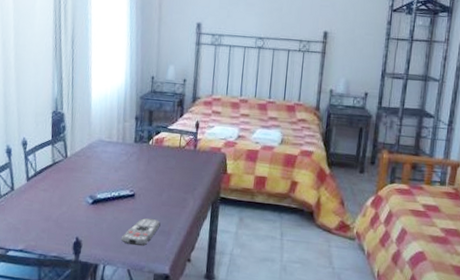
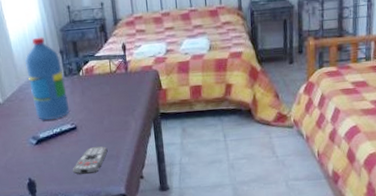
water bottle: none [98,100,134,183] -> present [24,37,70,120]

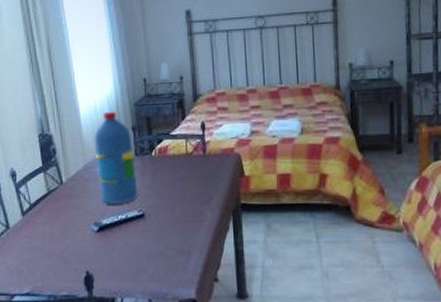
remote control: present [72,146,108,175] -> none [136,238,178,271]

